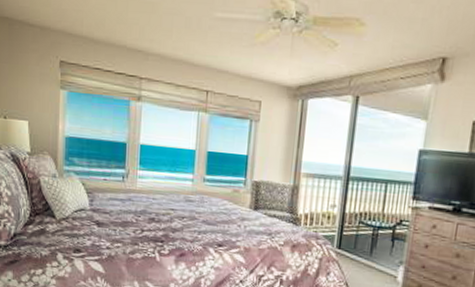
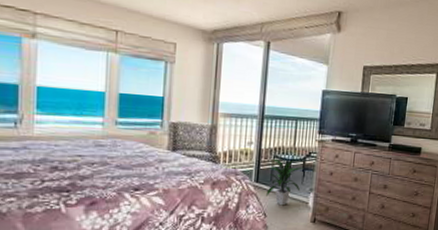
indoor plant: none [349,224,393,277] -> present [266,158,304,206]

